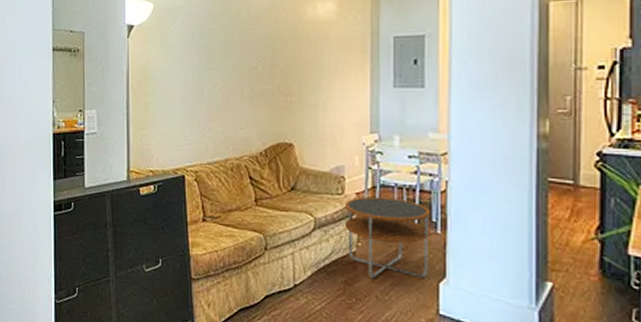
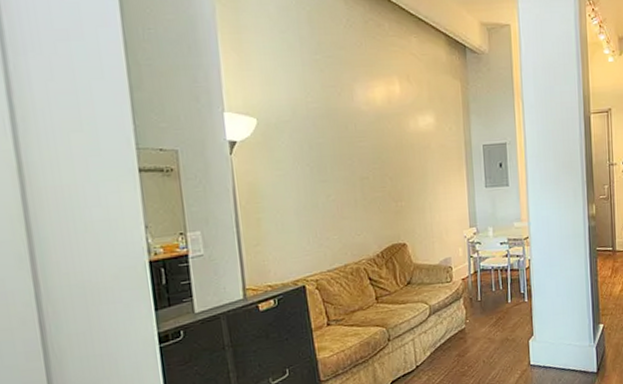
side table: present [344,196,430,279] -> none [453,278,521,348]

